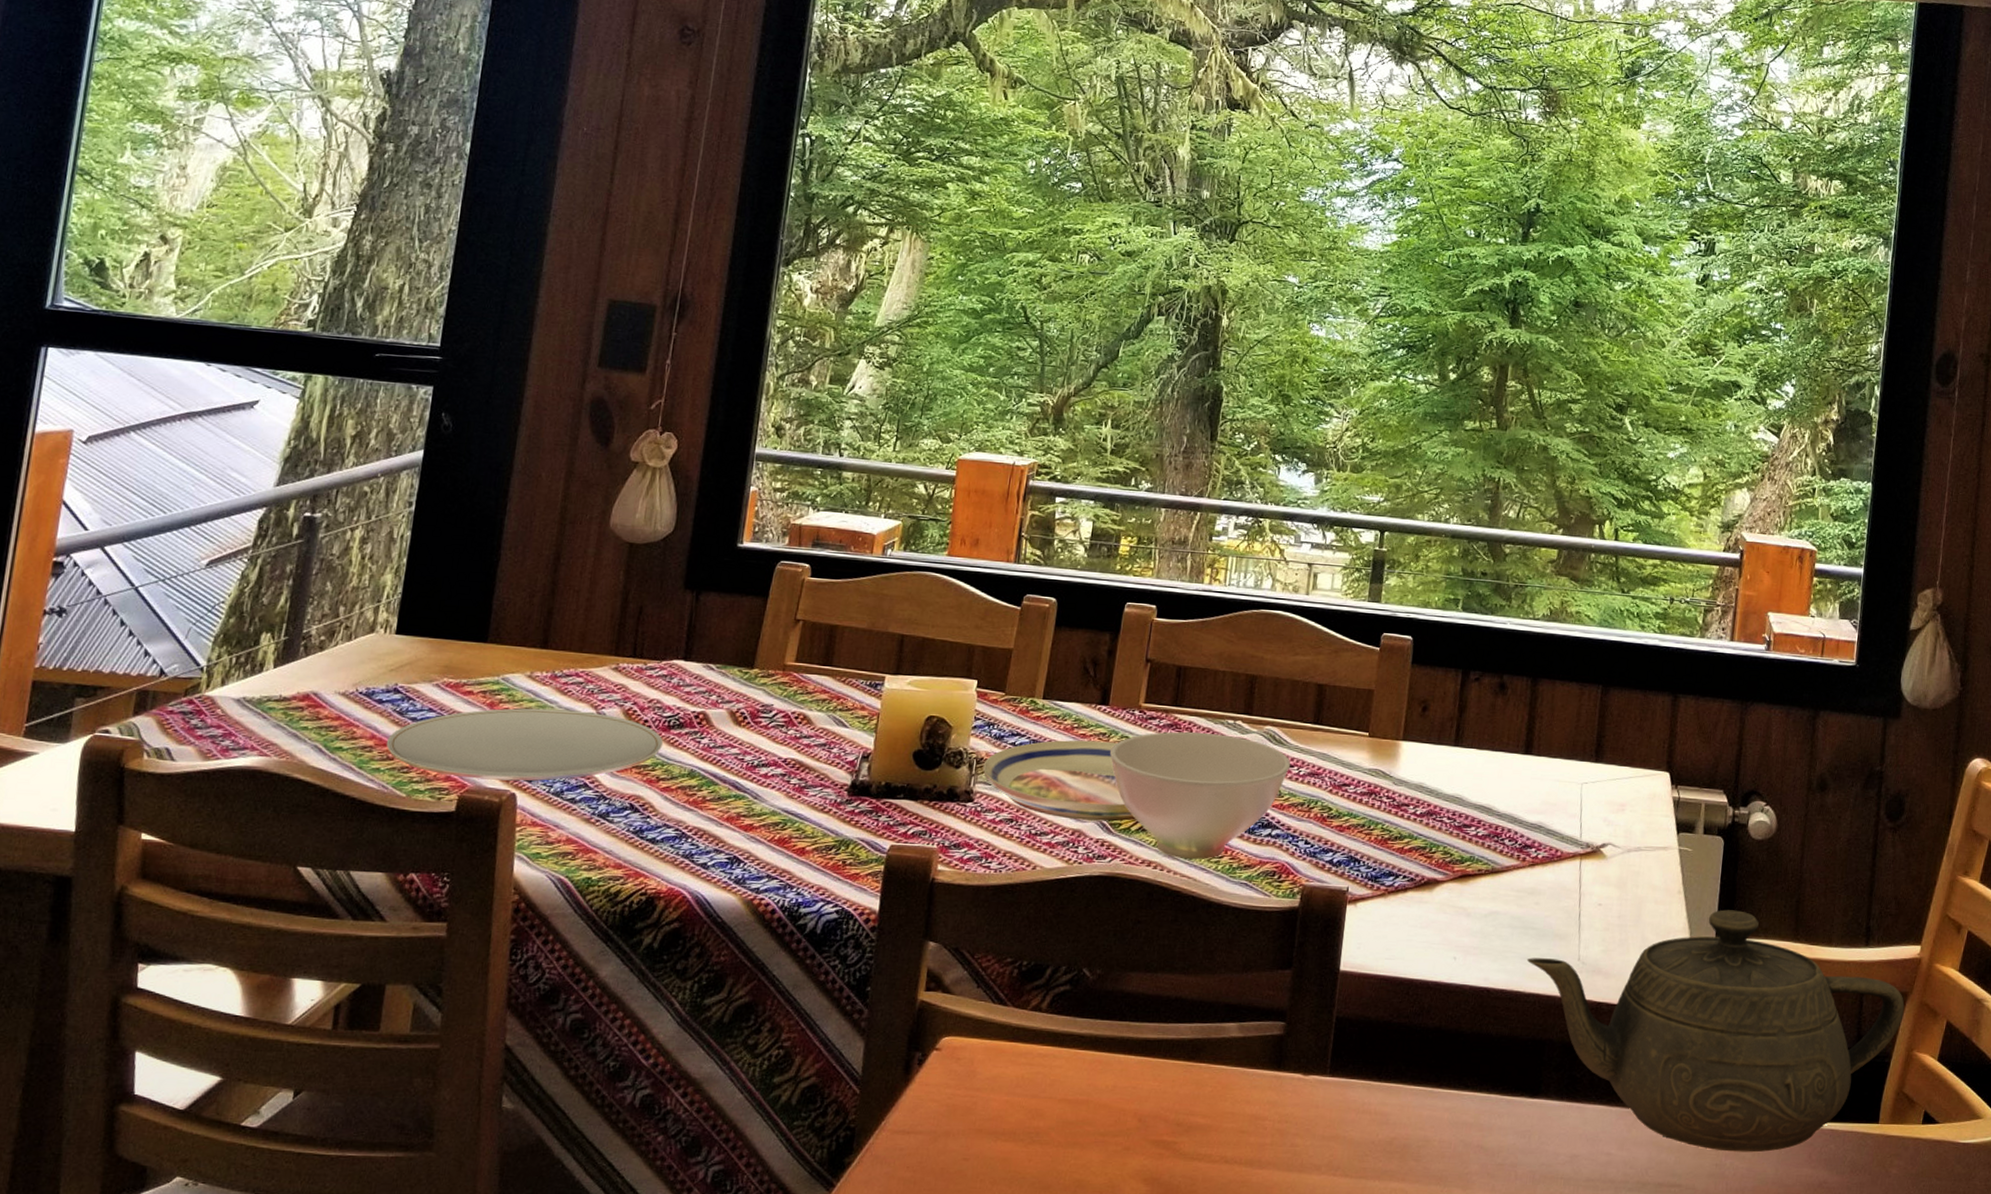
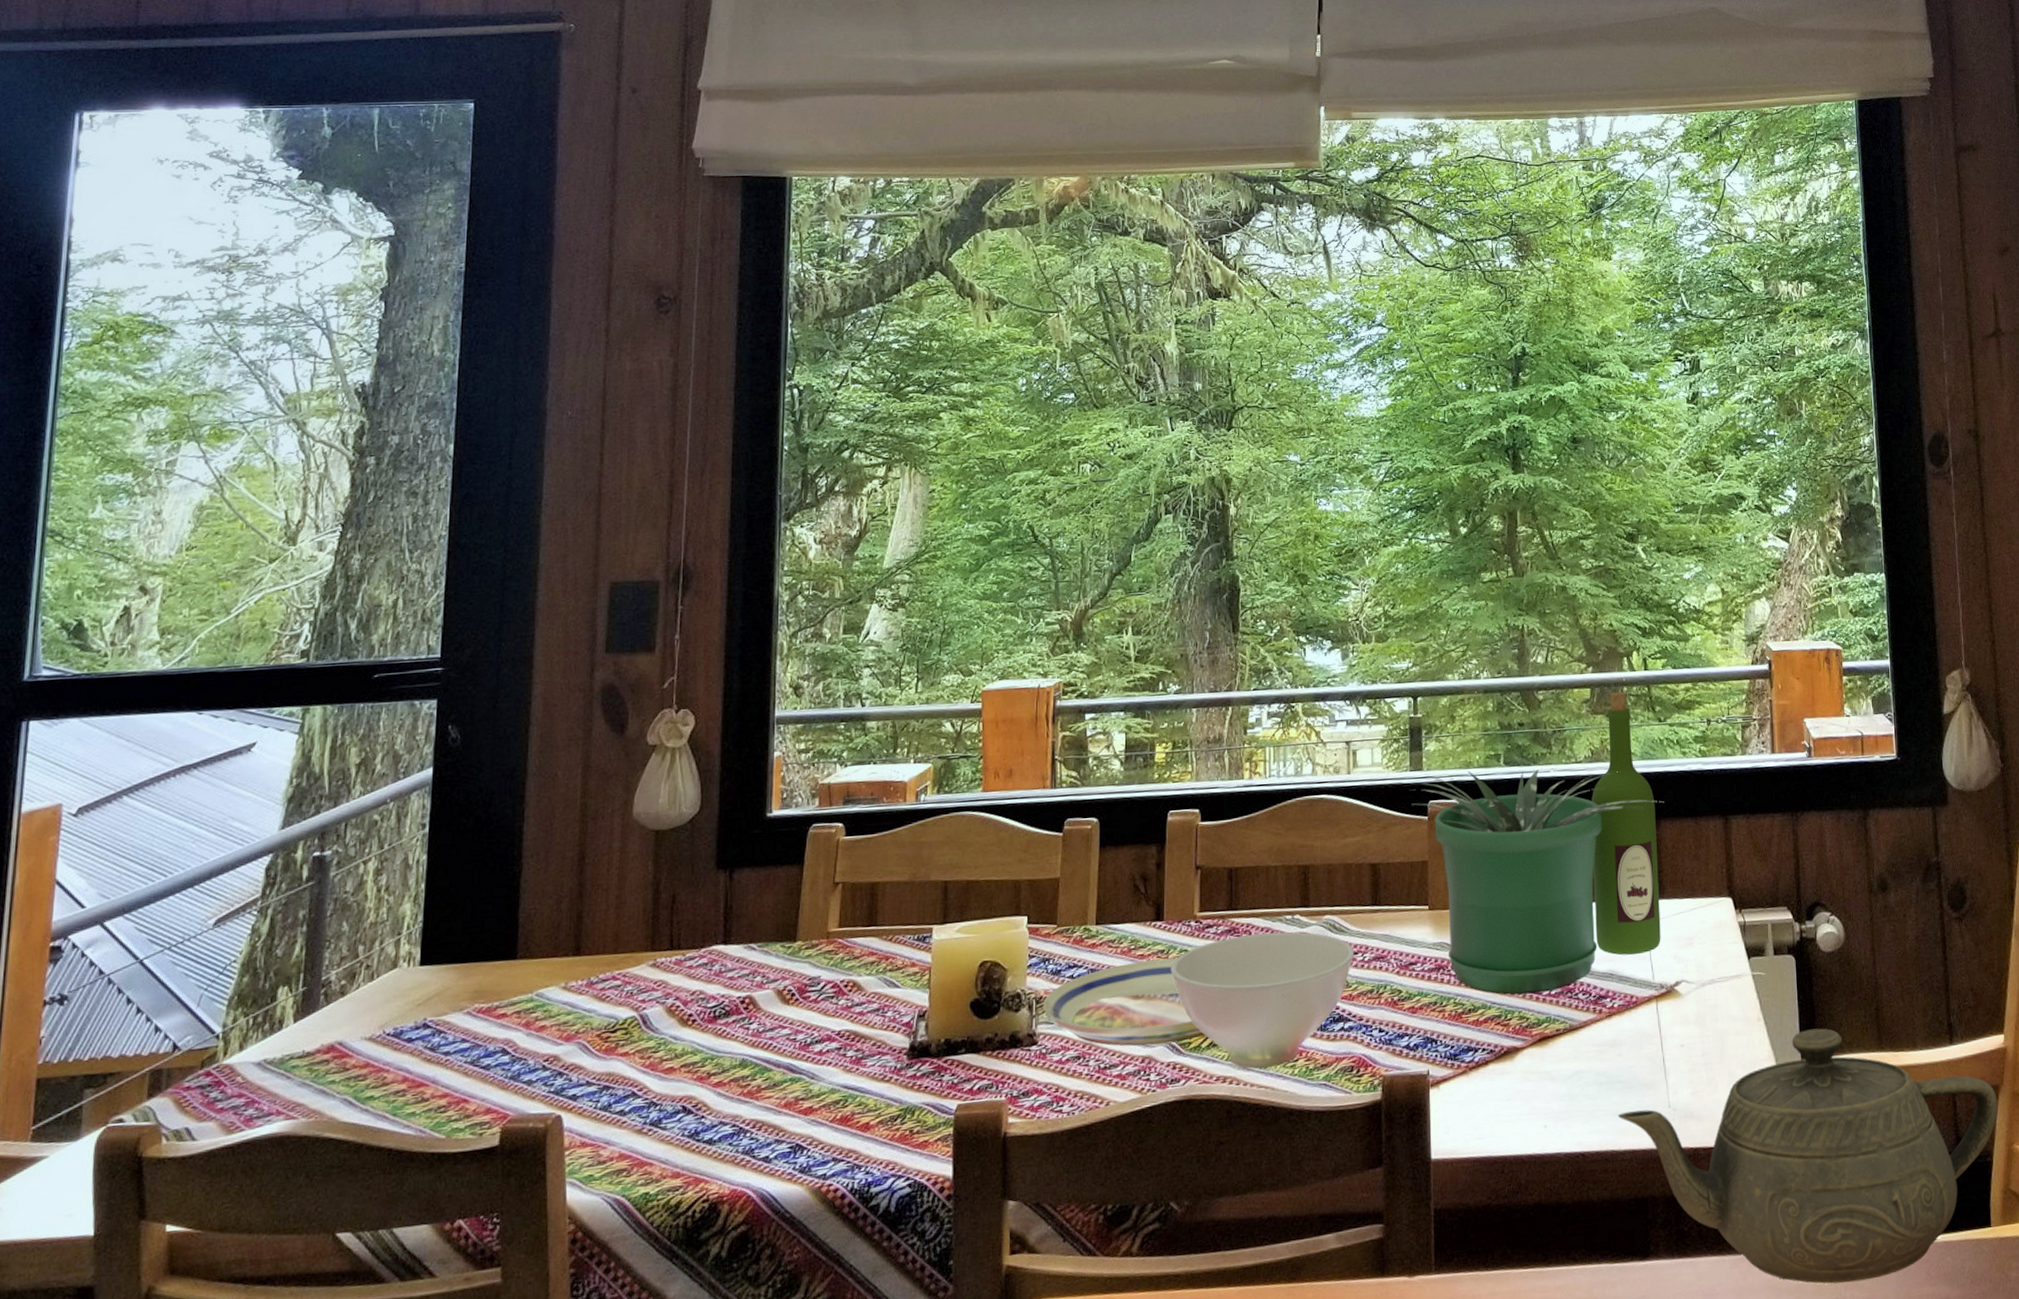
plate: present [386,708,664,782] -> none [419,1015,711,1108]
planter: none [1365,607,1616,833] -> present [1410,769,1664,995]
wine bottle: none [1529,556,1607,811] -> present [1591,691,1661,956]

